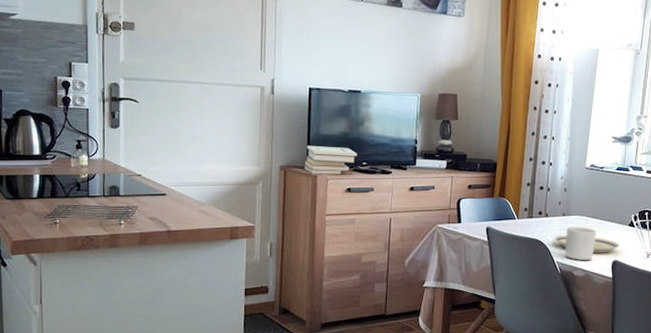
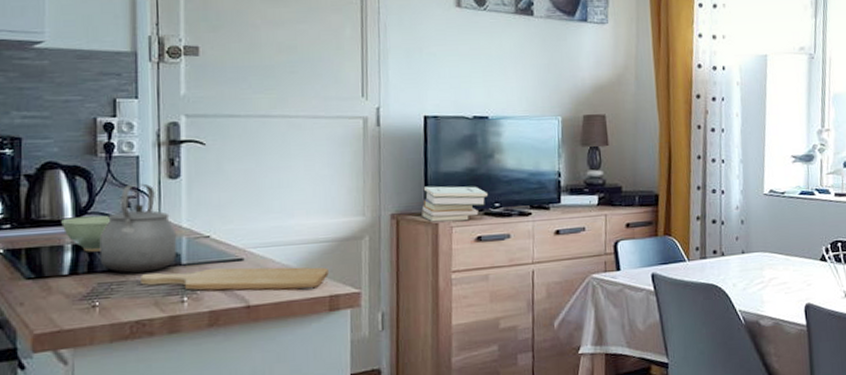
bowl: none [31,154,68,181] -> present [61,215,111,252]
tea kettle: none [59,130,117,199] -> present [99,183,177,273]
chopping board: none [89,199,230,220] -> present [141,267,329,291]
plate: present [554,234,620,253] -> none [734,276,812,297]
mug: present [565,226,597,261] -> none [747,265,784,307]

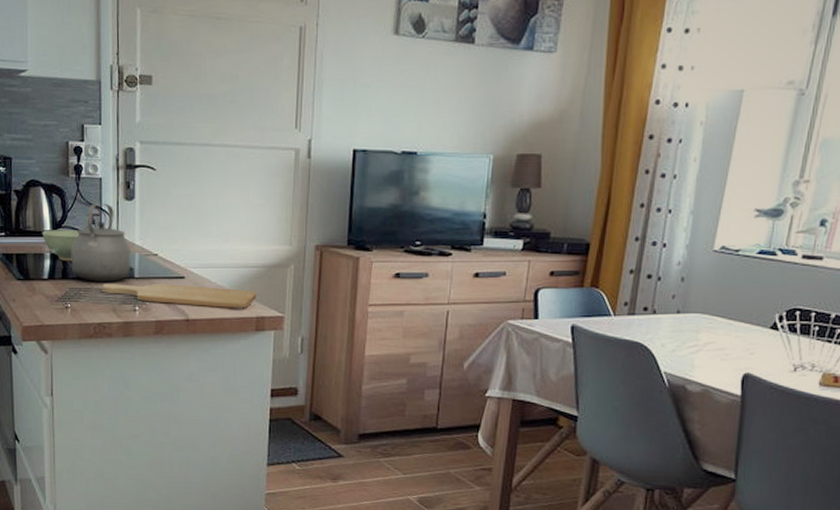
books: present [420,186,489,223] -> none [343,220,411,257]

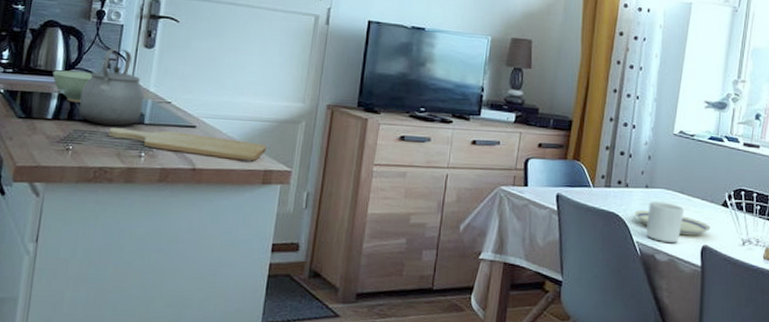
plate: none [663,337,755,364] -> present [635,210,711,236]
mug: none [676,327,724,373] -> present [646,201,685,244]

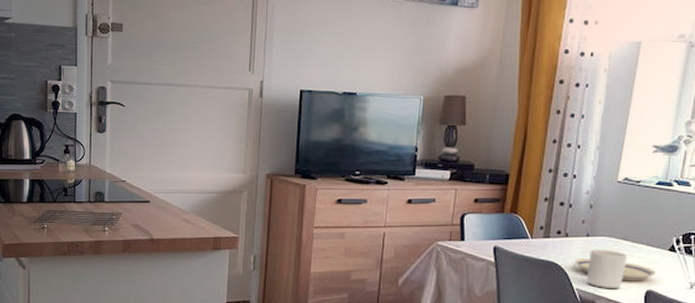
bowl: present [53,70,93,103] -> none [22,158,56,186]
tea kettle: present [78,48,144,126] -> none [48,135,102,205]
chopping board: present [108,127,267,161] -> none [76,206,214,229]

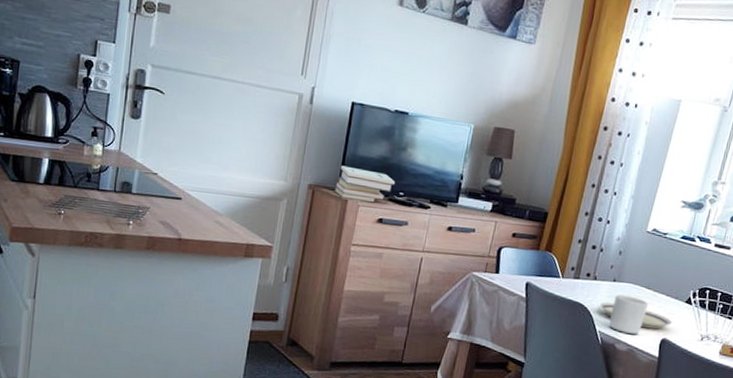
books: none [291,152,351,185] -> present [333,165,396,203]

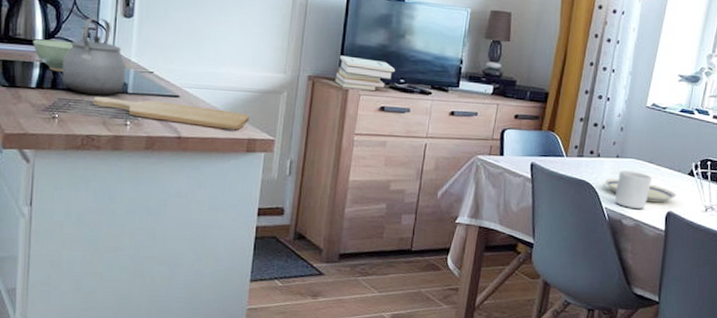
bowl: none [43,136,82,169] -> present [33,39,74,72]
tea kettle: none [69,117,132,194] -> present [62,17,126,95]
chopping board: none [98,194,249,234] -> present [93,96,250,130]

